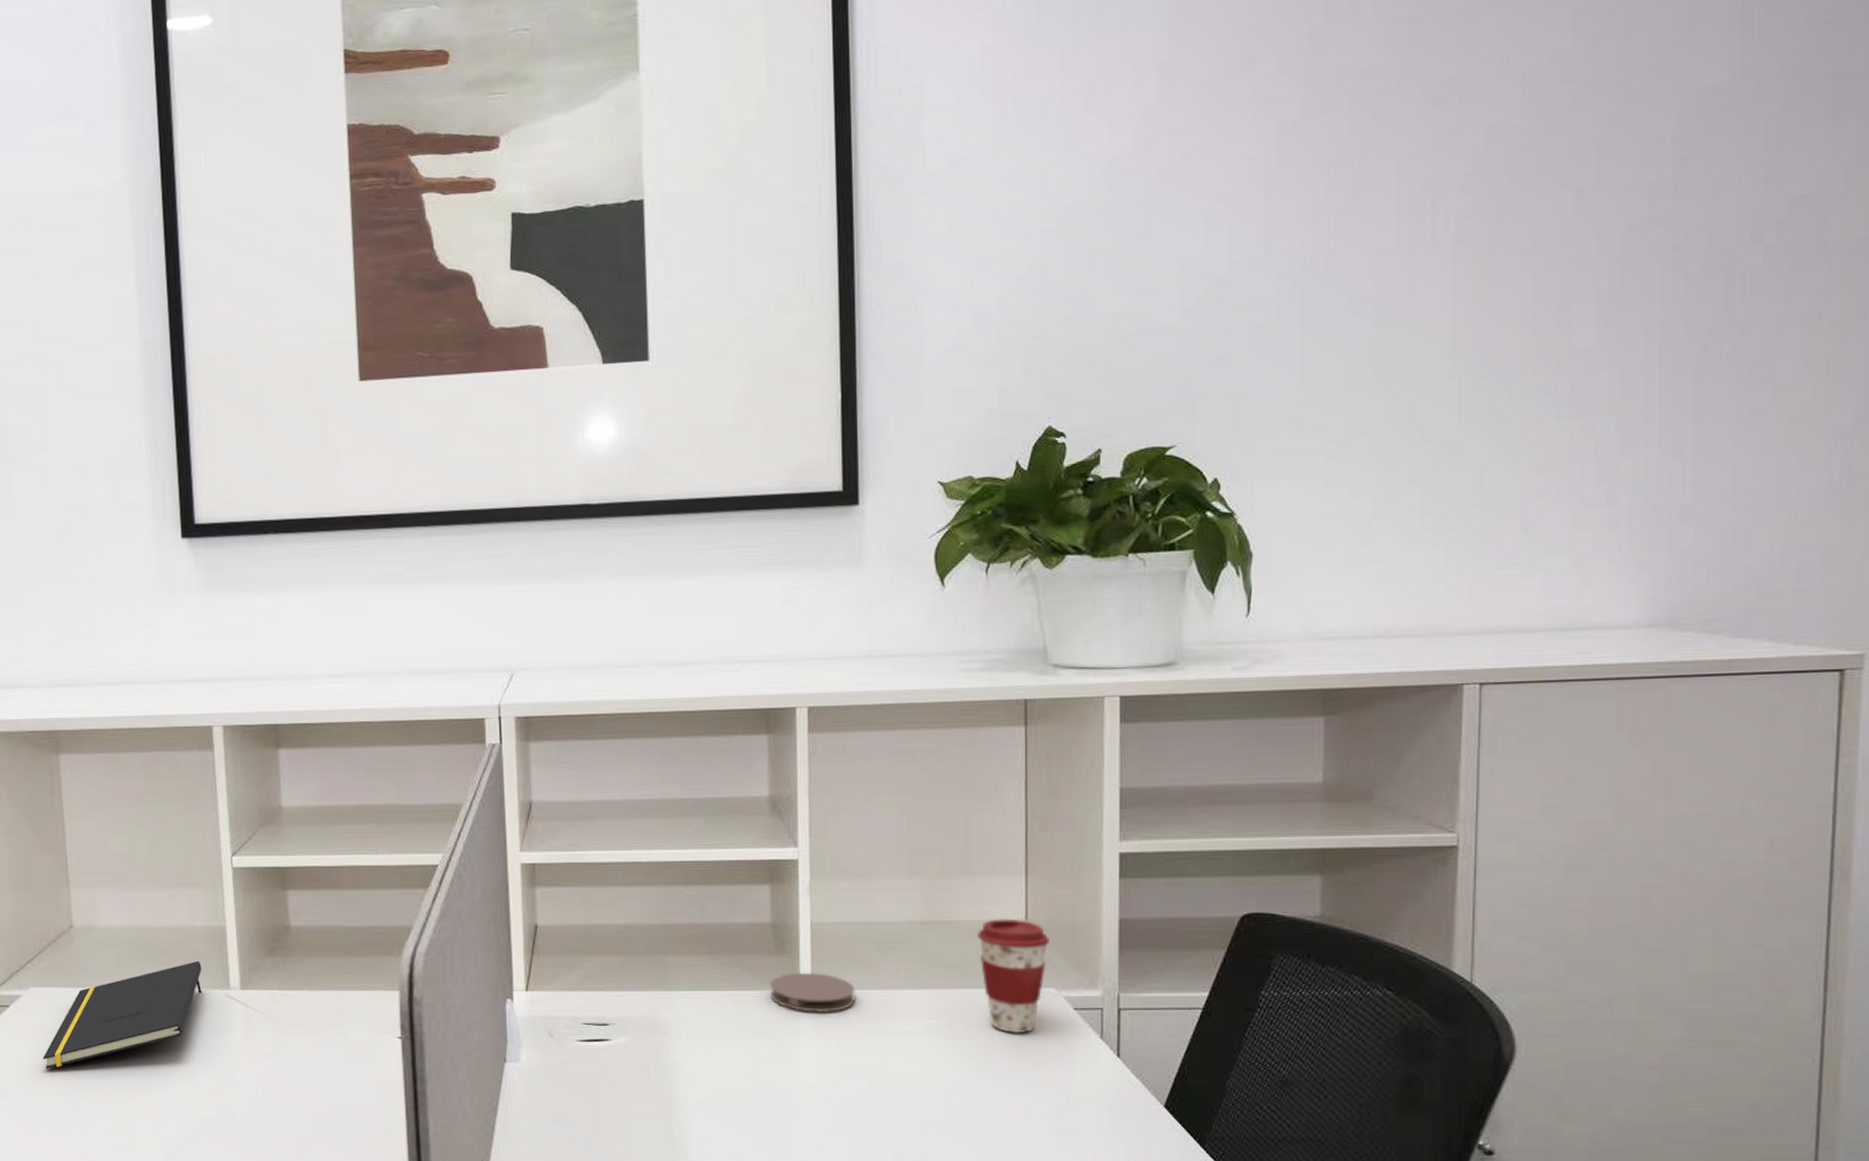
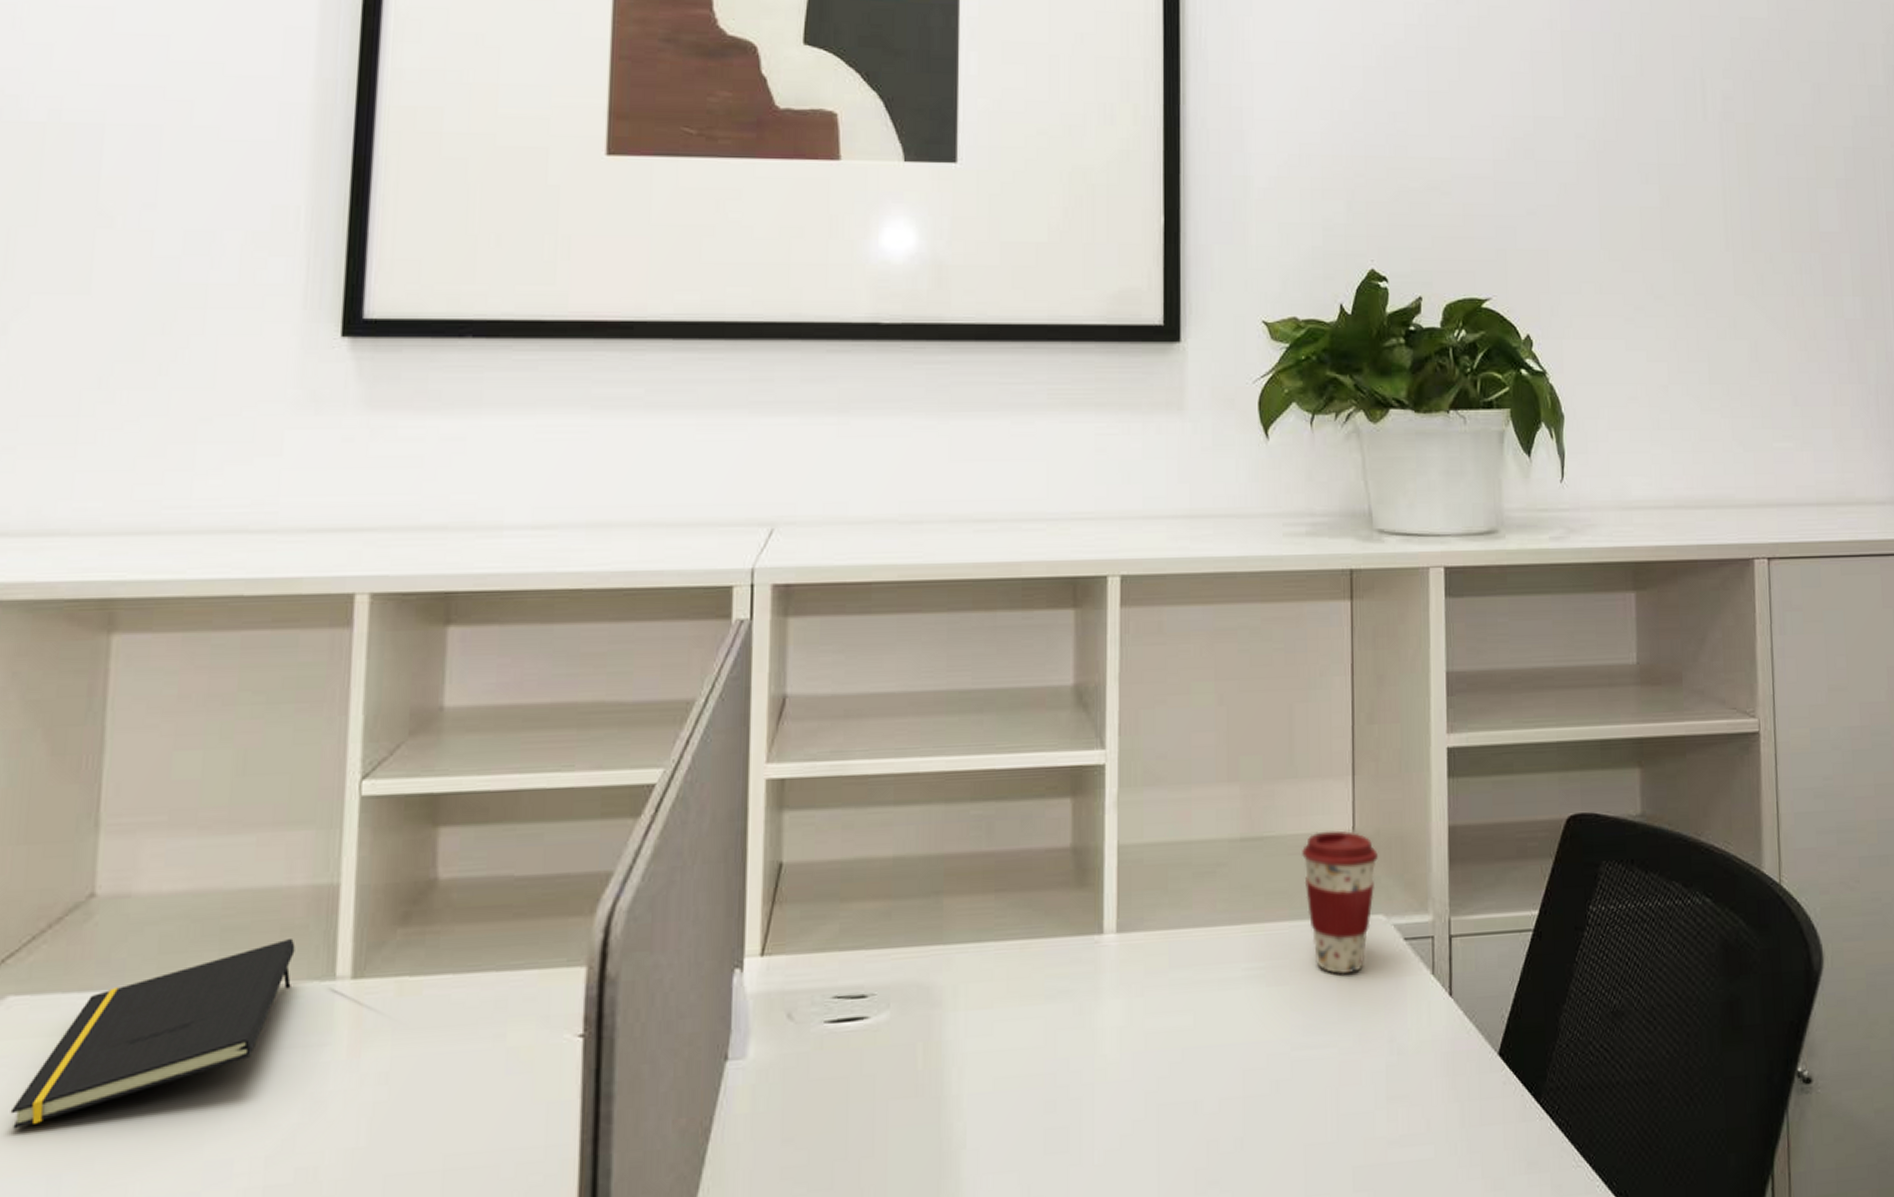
coaster: present [770,972,855,1013] -> none [1068,909,1167,963]

